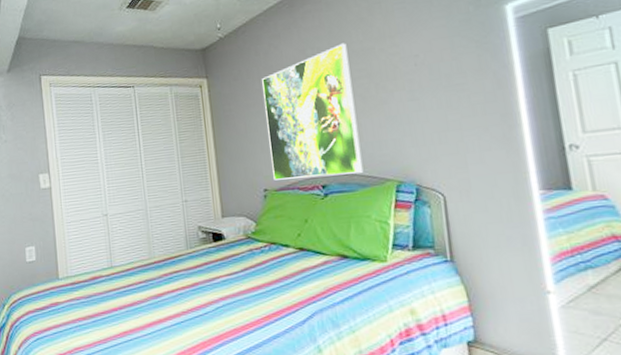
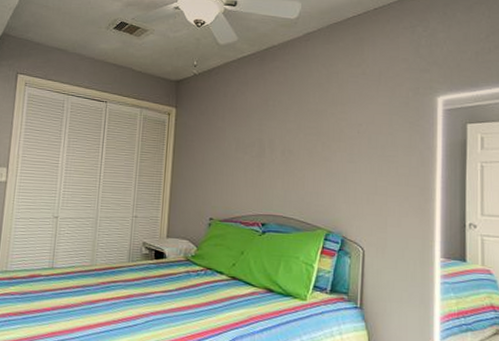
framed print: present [262,43,364,181] -> none [220,101,304,218]

